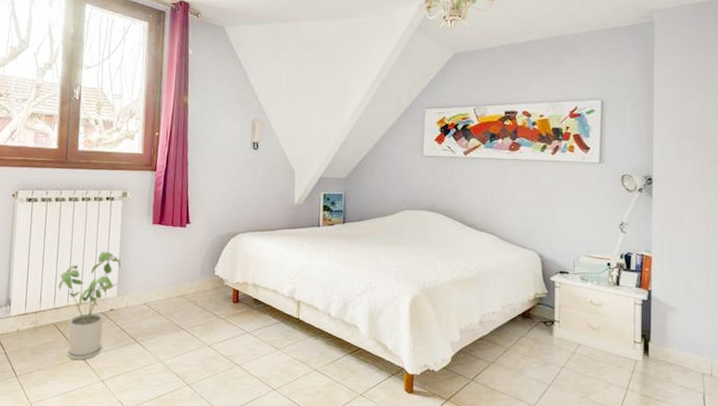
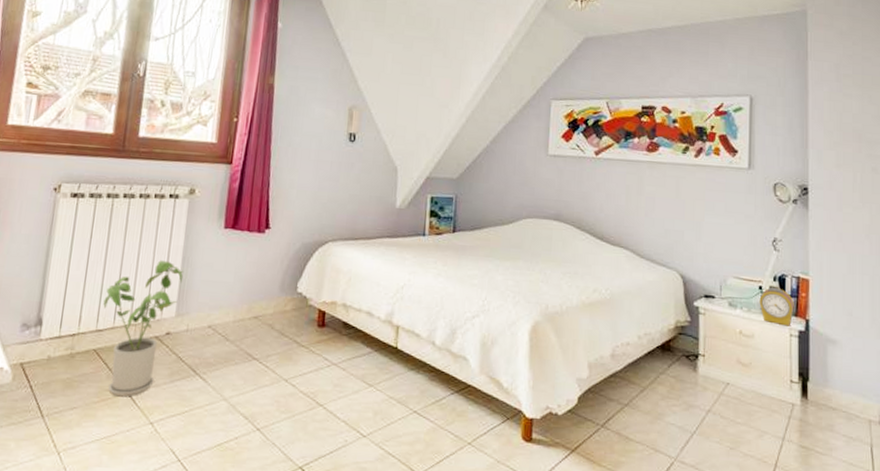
alarm clock: none [607,263,638,296] -> present [759,287,794,326]

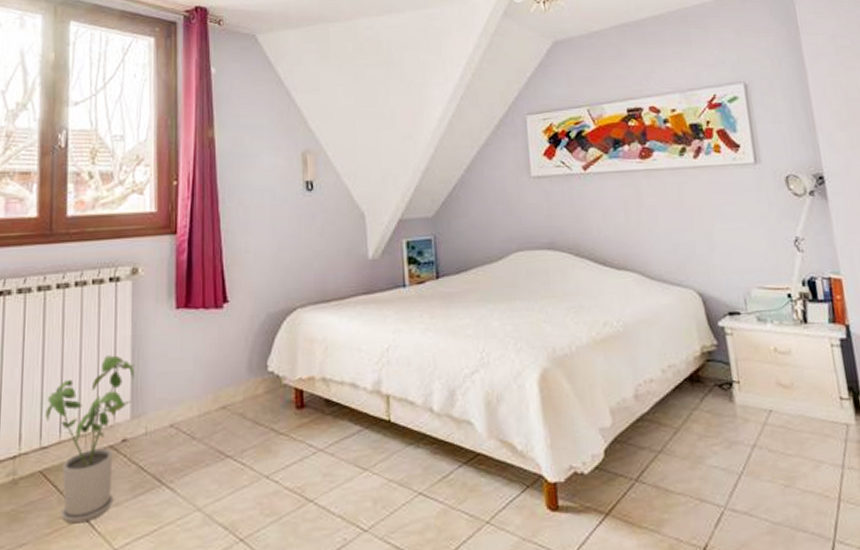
alarm clock: present [759,287,794,326] -> none [790,292,831,336]

